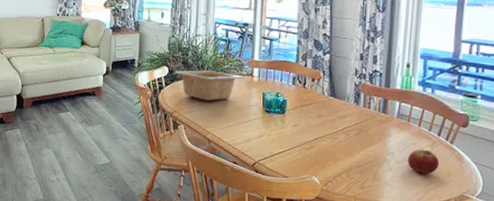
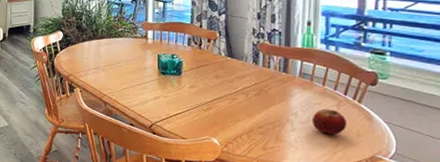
serving bowl: present [174,70,244,101] -> none [69,34,139,64]

